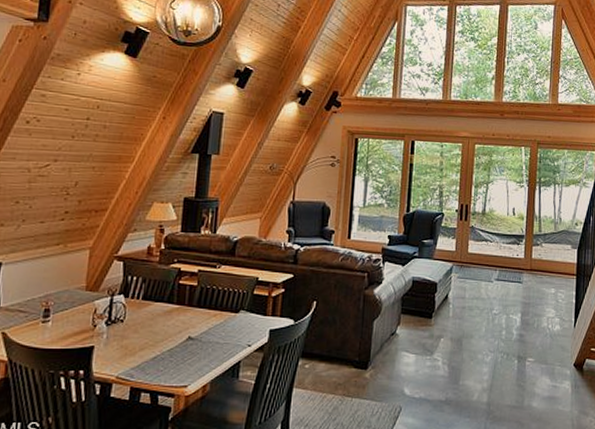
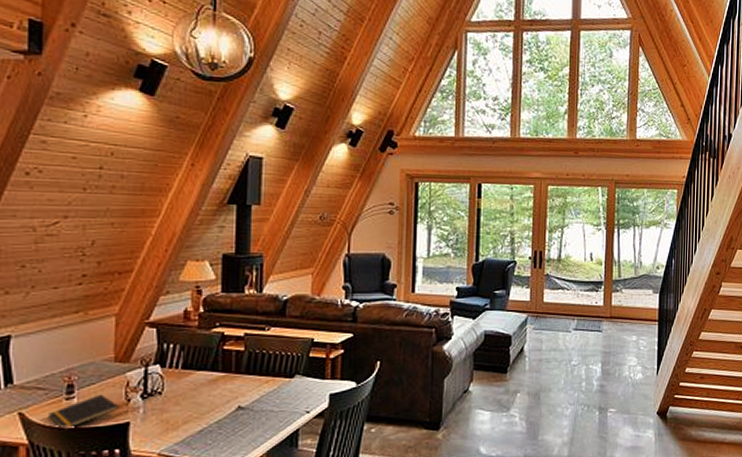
notepad: none [27,319,86,350] -> present [49,394,119,430]

